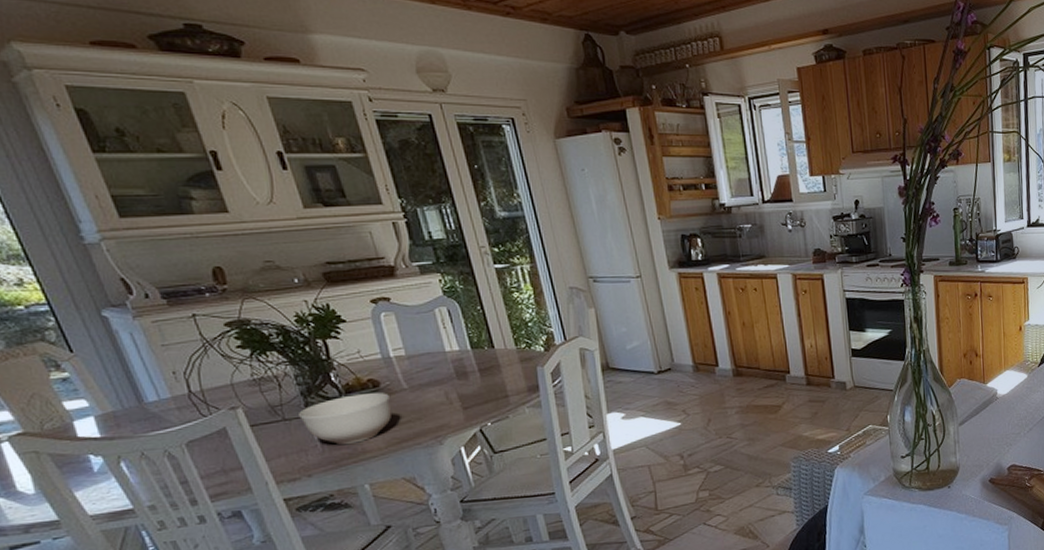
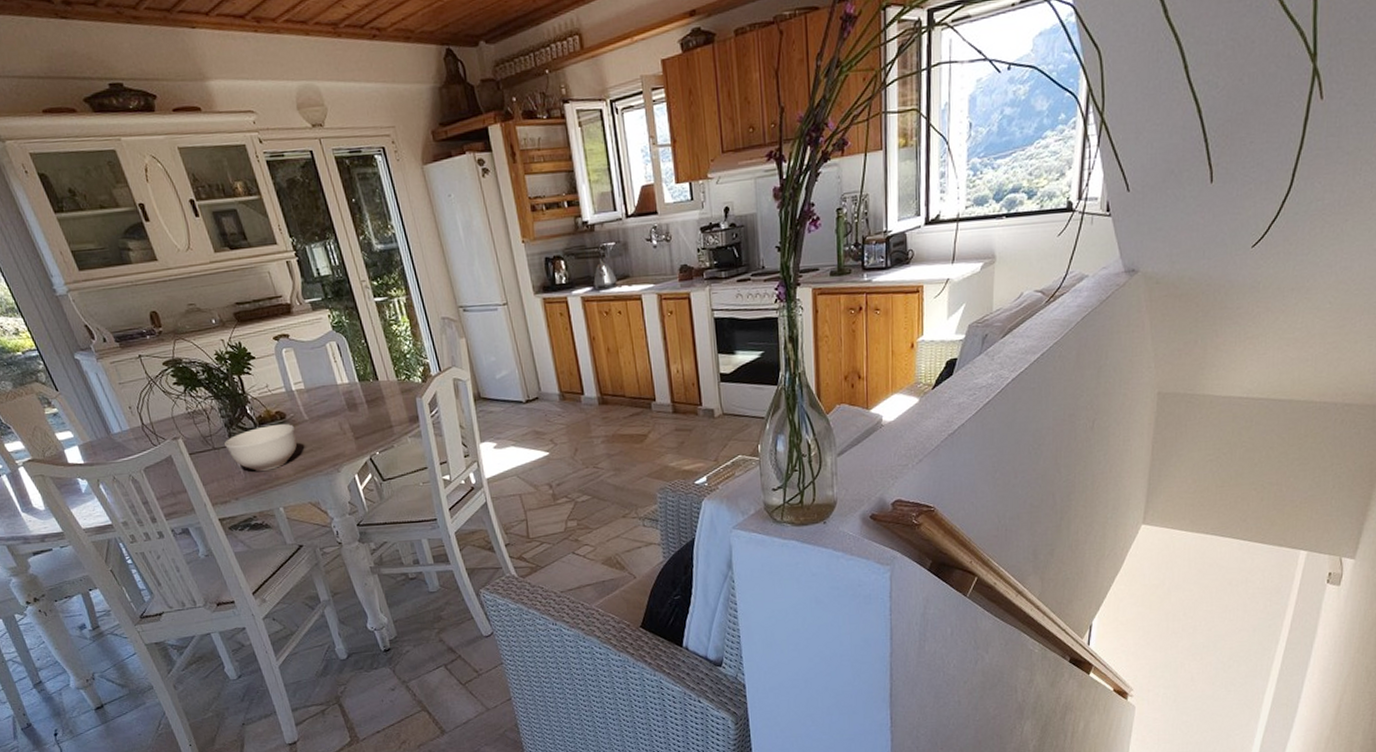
kettle: none [730,232,754,268] -> present [593,251,618,291]

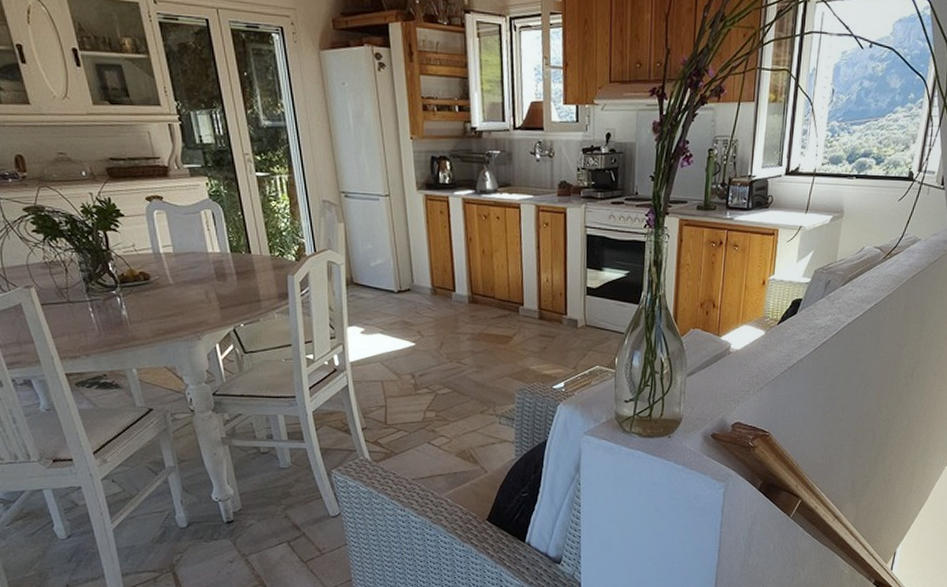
bowl: present [224,423,298,472] -> none [81,284,159,331]

